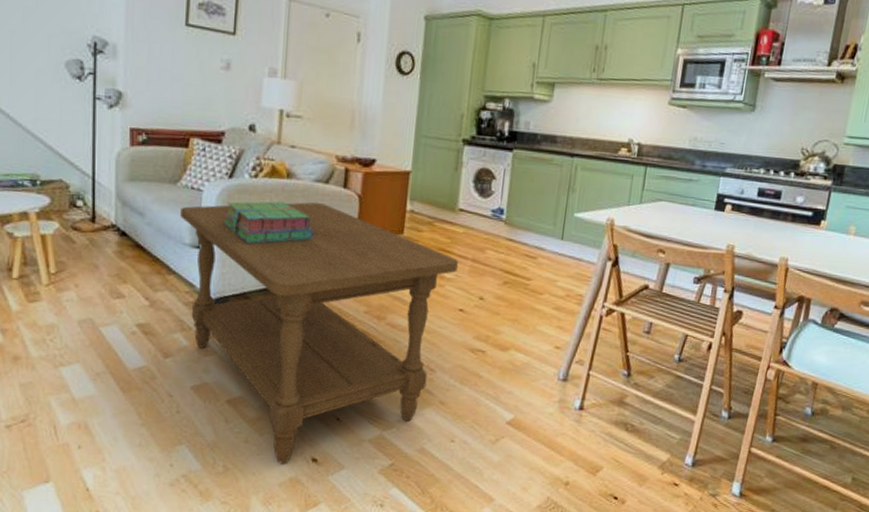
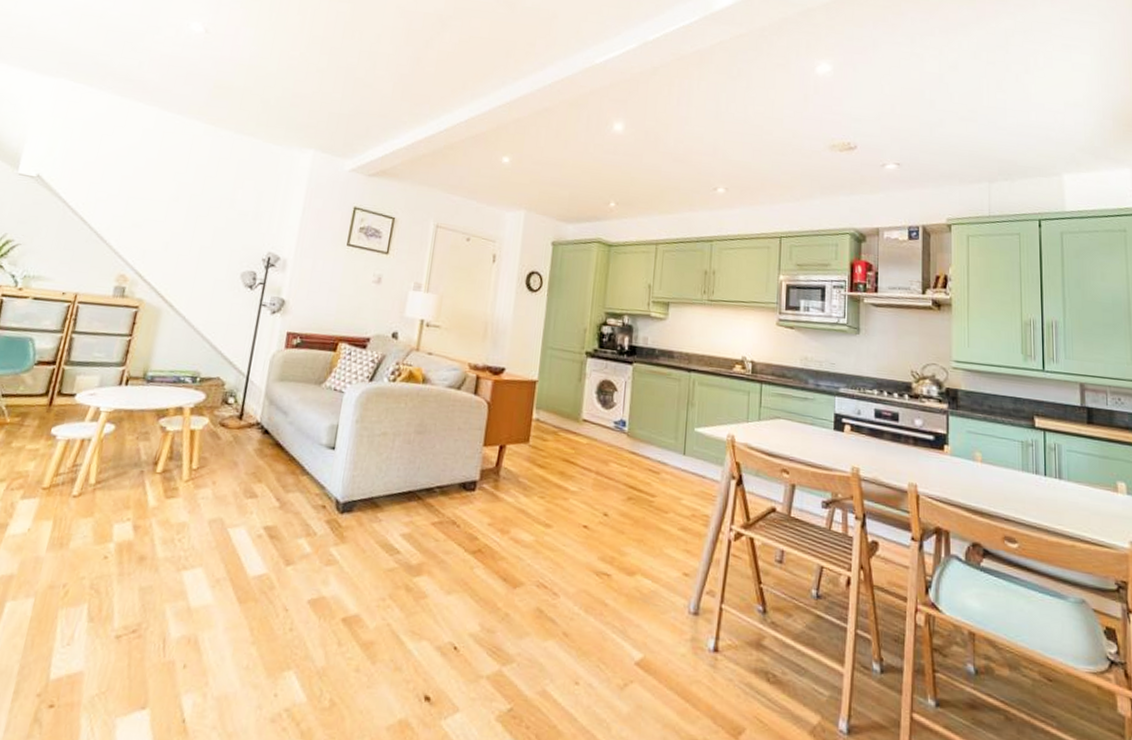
coffee table: present [180,202,458,464] -> none [318,407,582,702]
stack of books: present [223,201,313,244] -> none [359,404,443,447]

